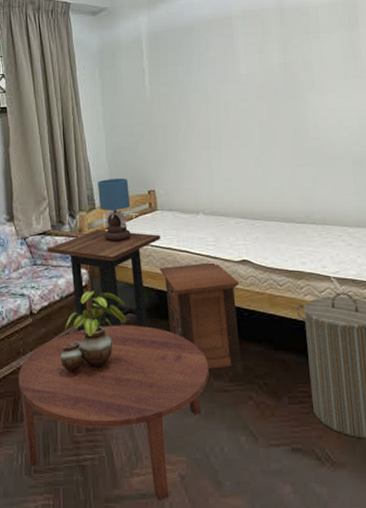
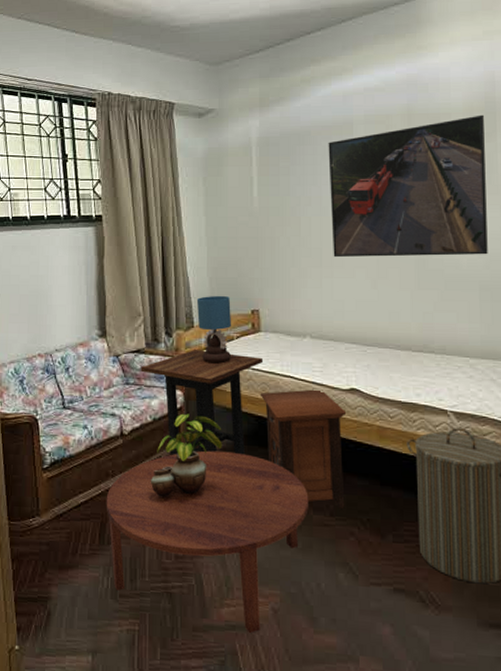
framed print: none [211,7,358,140] -> present [328,114,488,258]

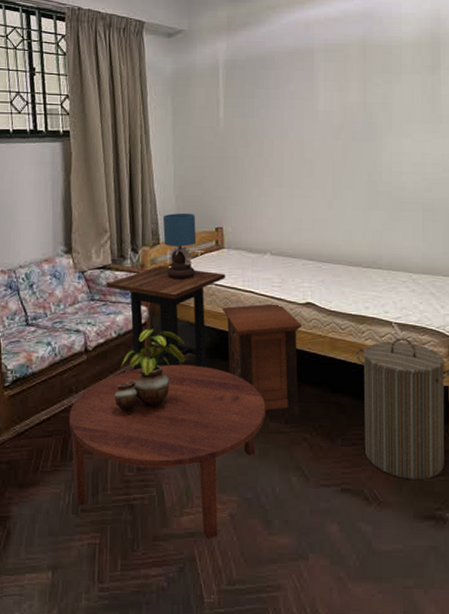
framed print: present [328,114,488,258] -> none [290,49,431,179]

